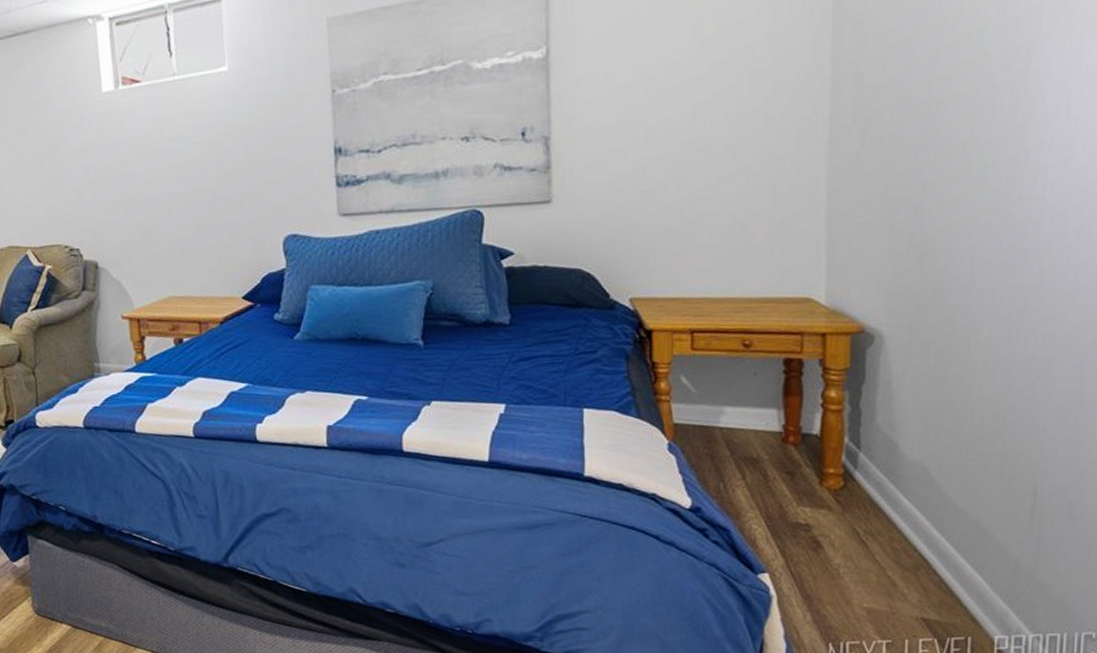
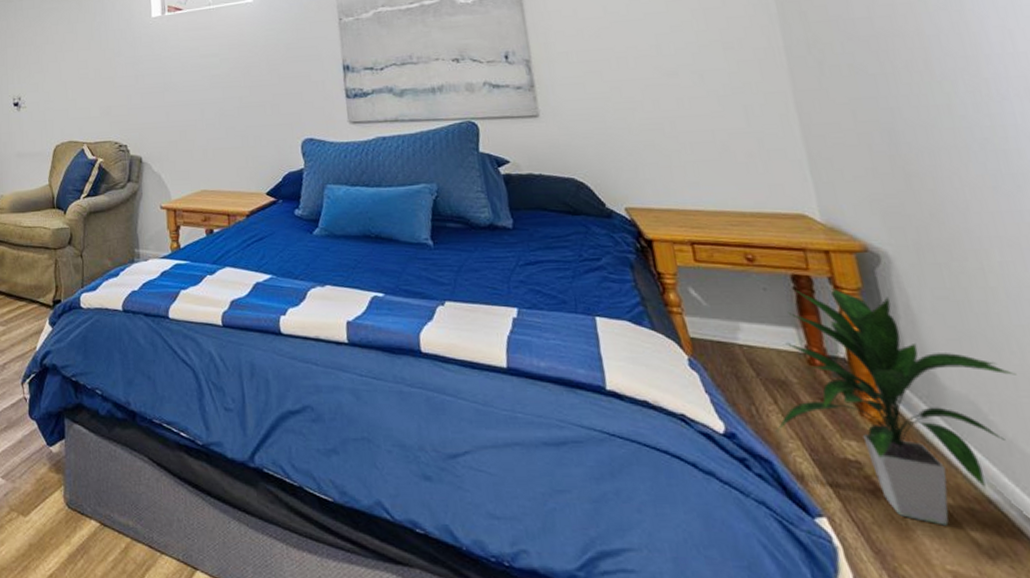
indoor plant: none [739,370,971,573] -> present [776,289,1017,526]

